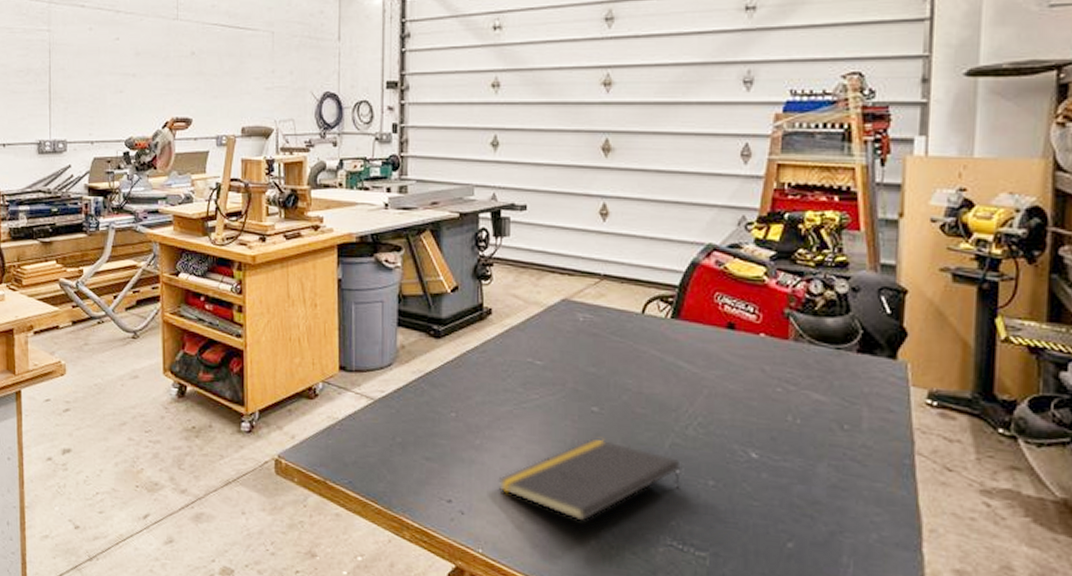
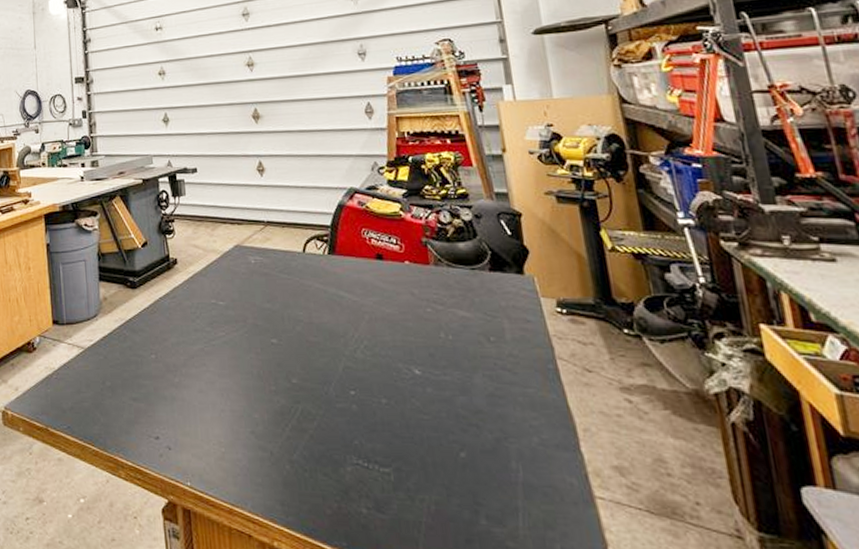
notepad: present [498,438,681,522] -> none [197,368,358,447]

